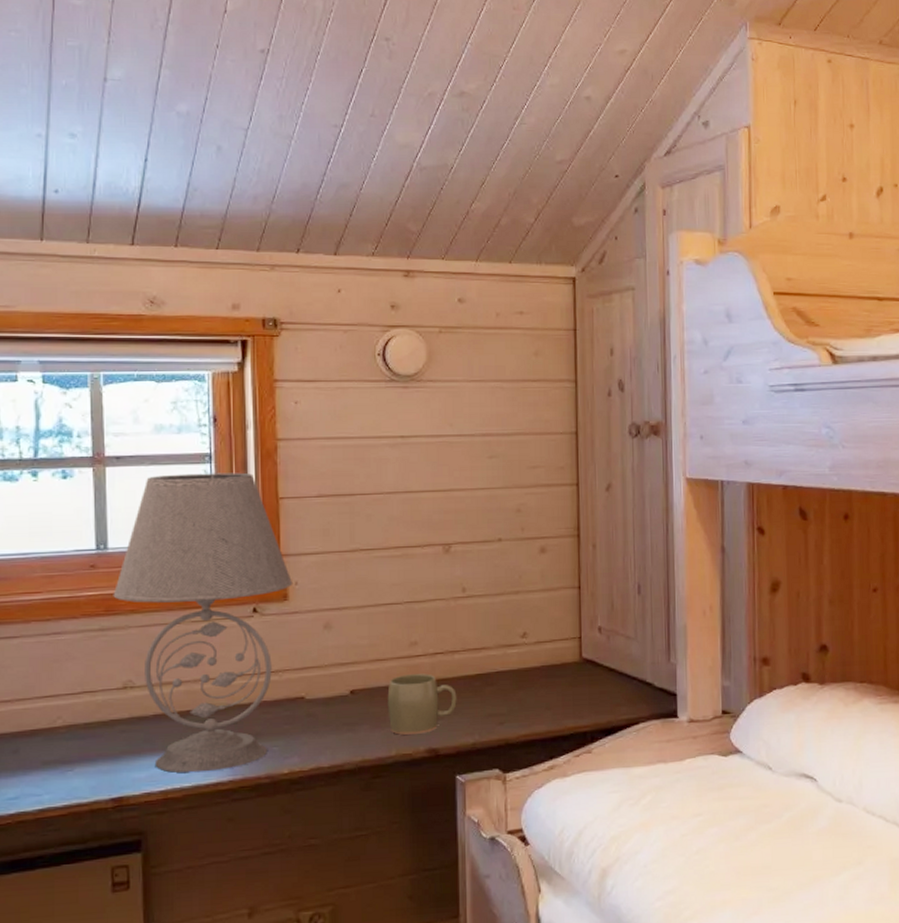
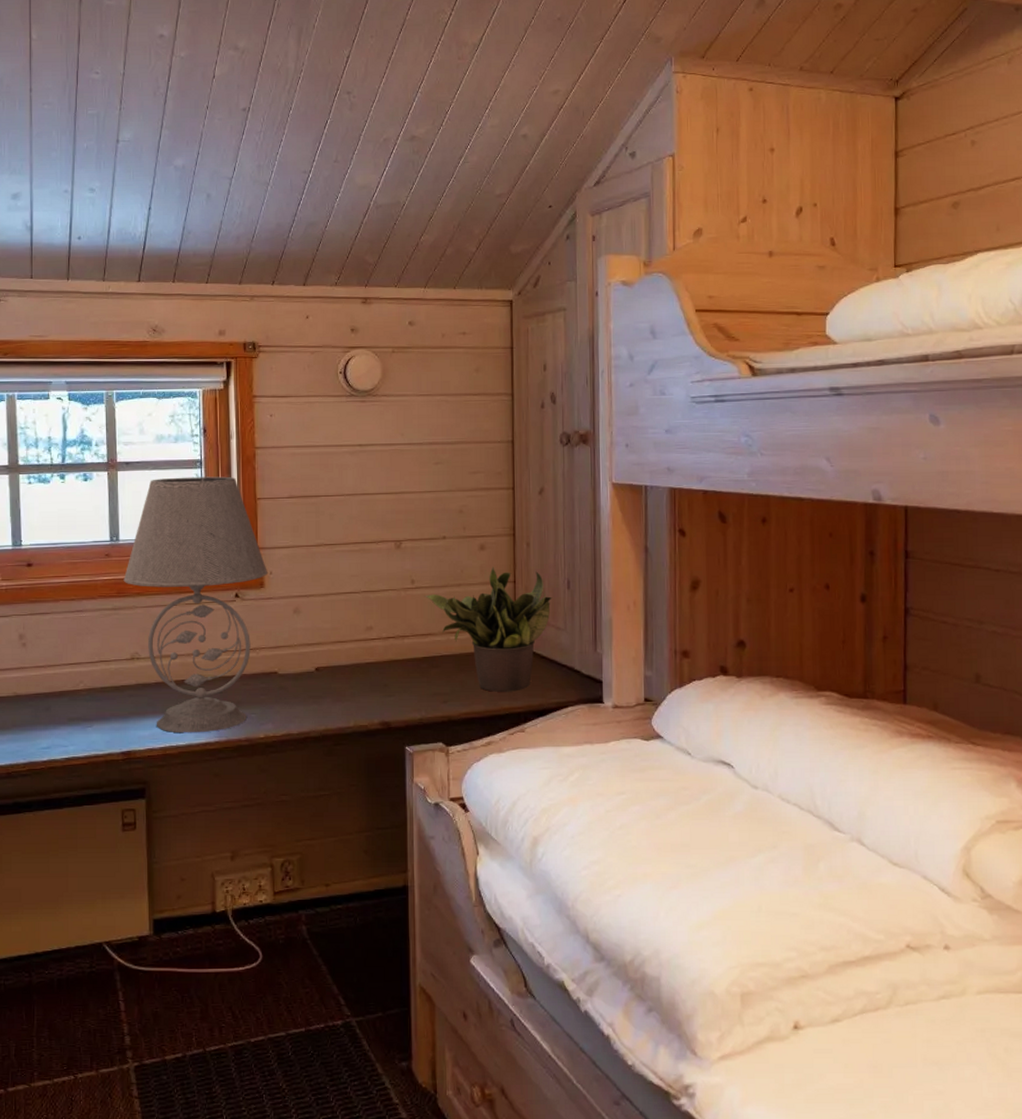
mug: present [387,673,457,735] -> none [347,655,406,708]
potted plant: none [477,570,622,710] -> present [424,566,553,692]

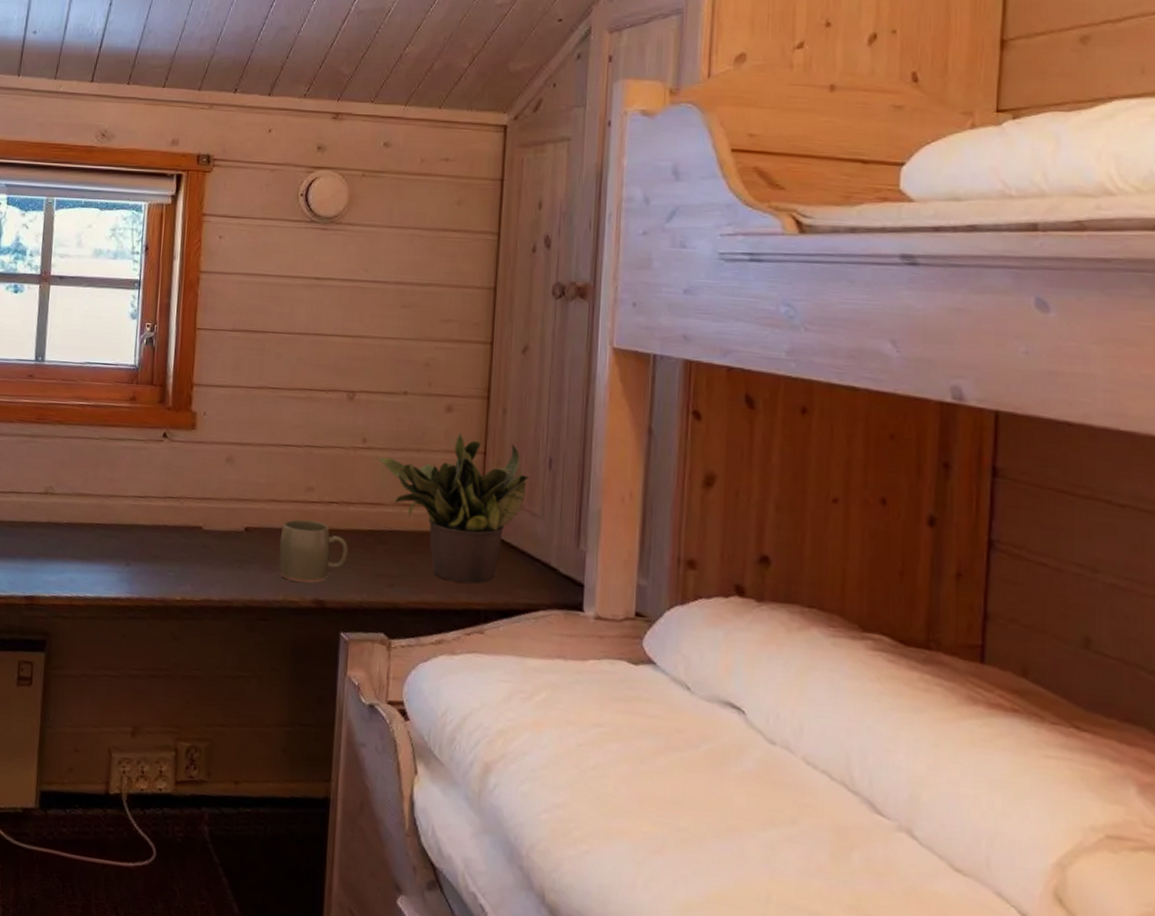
table lamp: present [123,476,269,733] -> none [44,297,202,587]
mug: none [347,655,406,708] -> present [279,519,348,583]

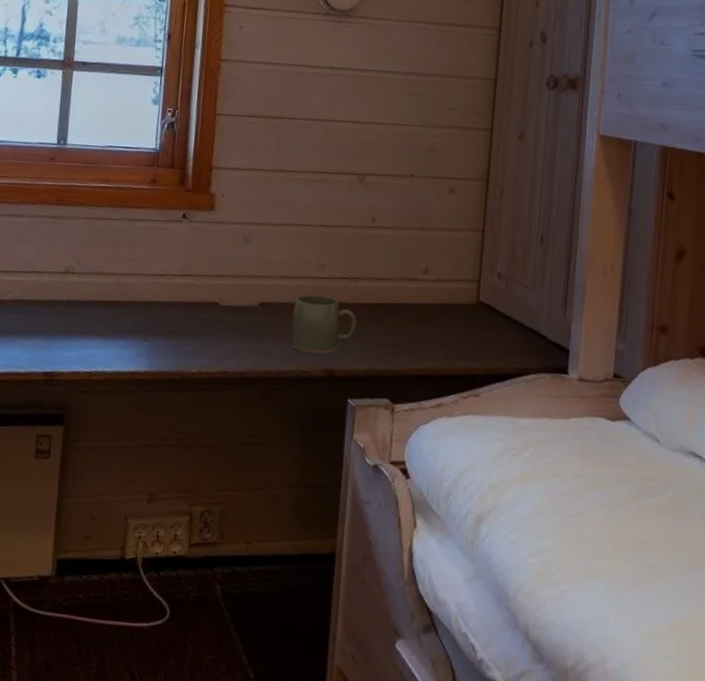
potted plant: present [376,432,530,584] -> none [384,212,523,352]

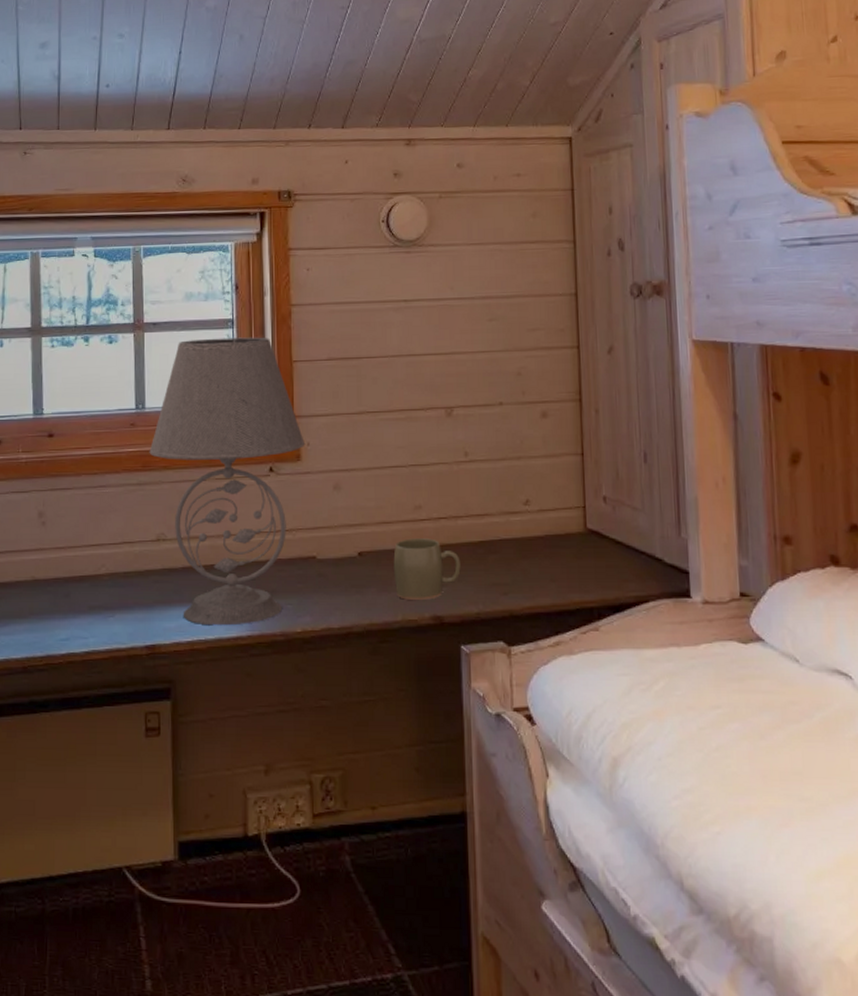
table lamp: none [66,83,221,361] -> present [149,337,306,626]

